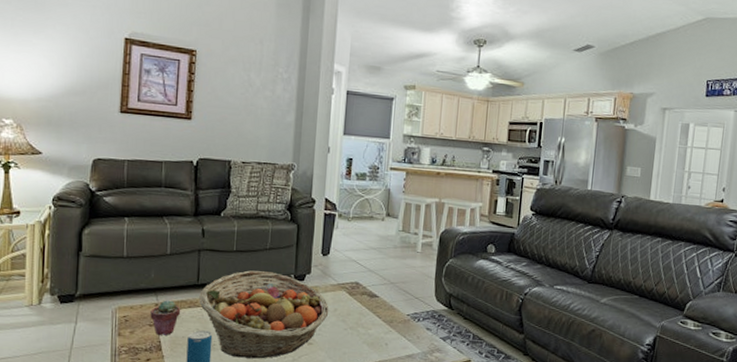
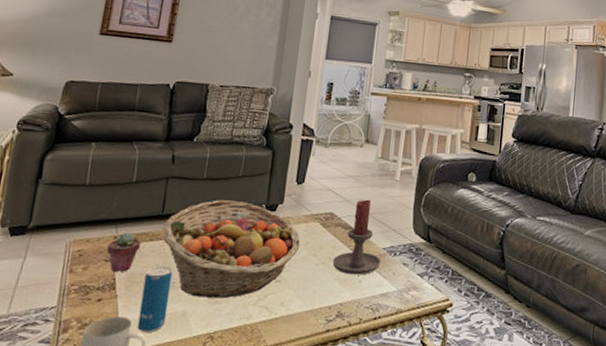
candle holder: none [360,269,406,339] -> present [332,199,381,275]

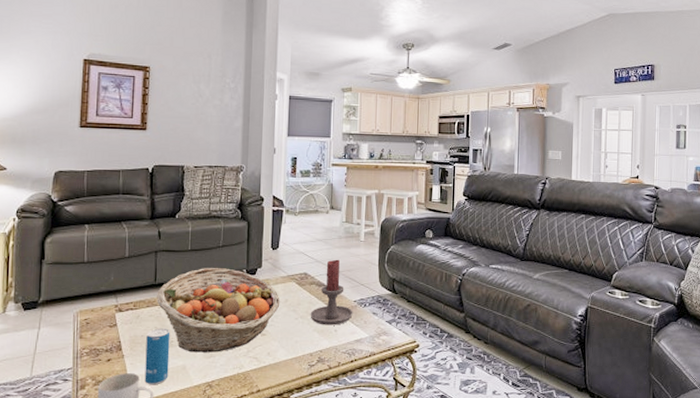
potted succulent: present [107,232,142,272] -> none [110,301,140,335]

